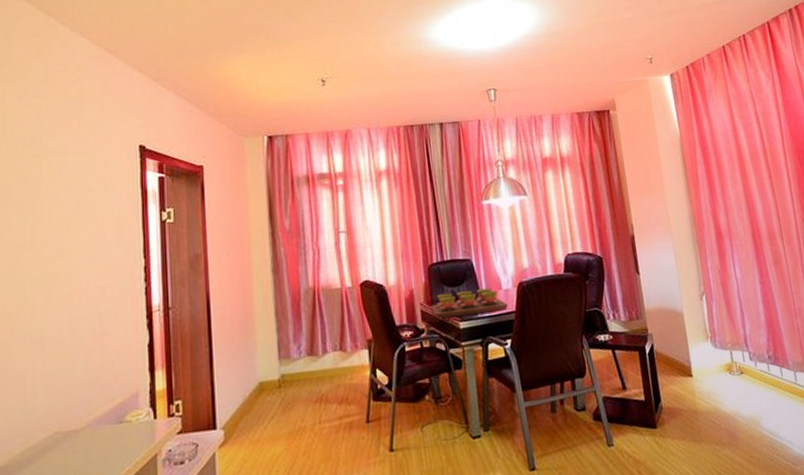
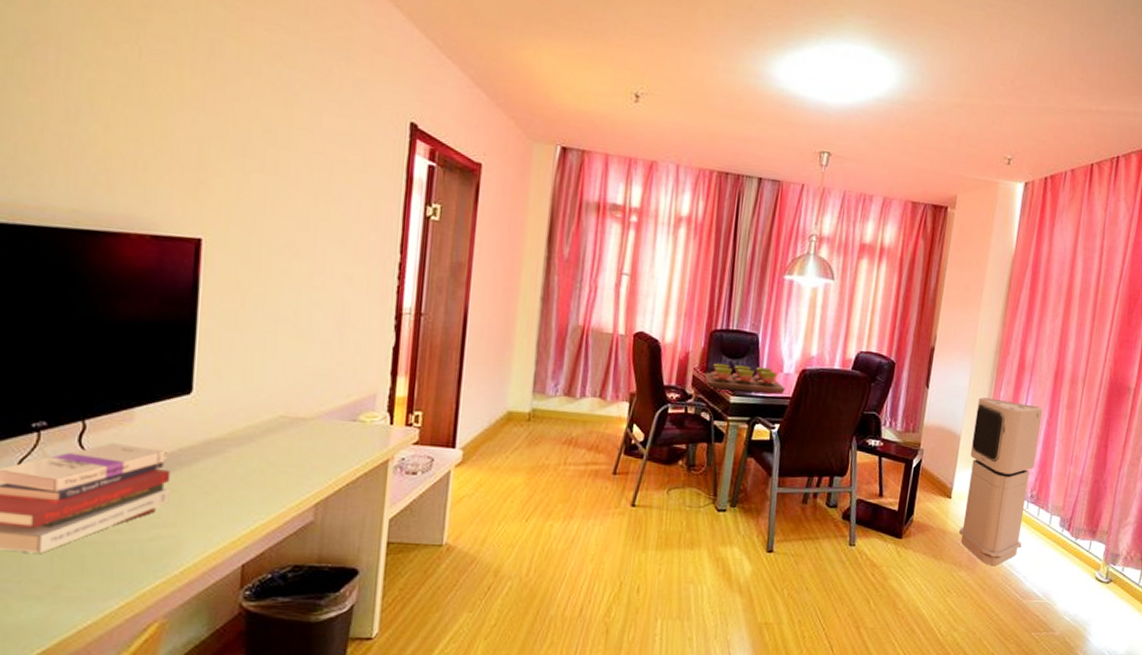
air purifier: none [689,268,776,437] -> present [959,397,1043,565]

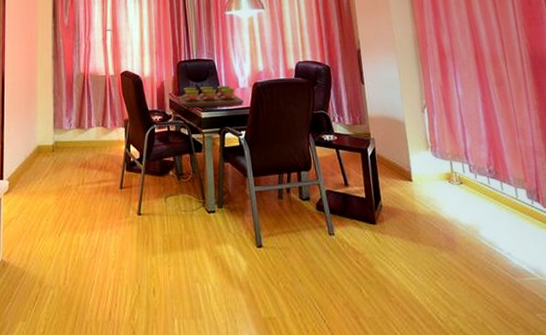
air purifier: present [959,397,1043,565] -> none [411,85,496,244]

